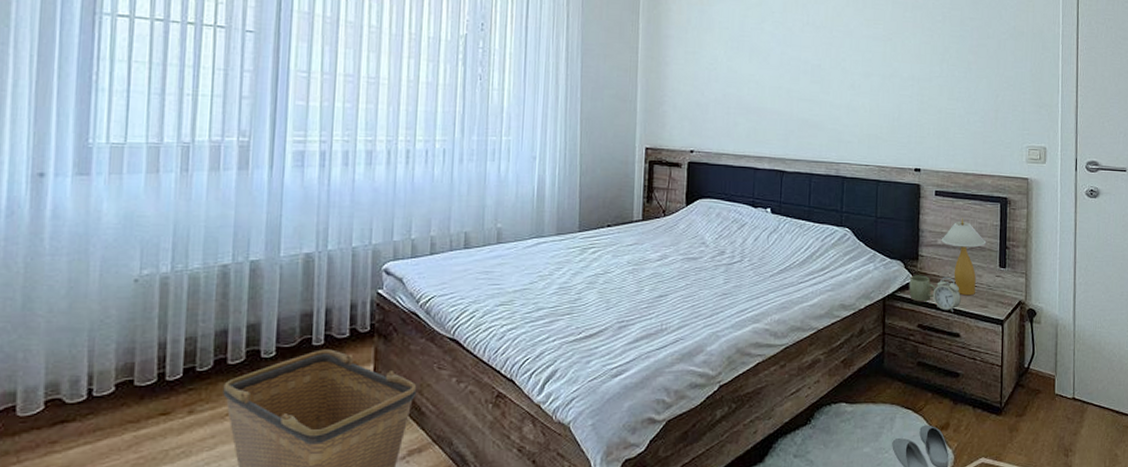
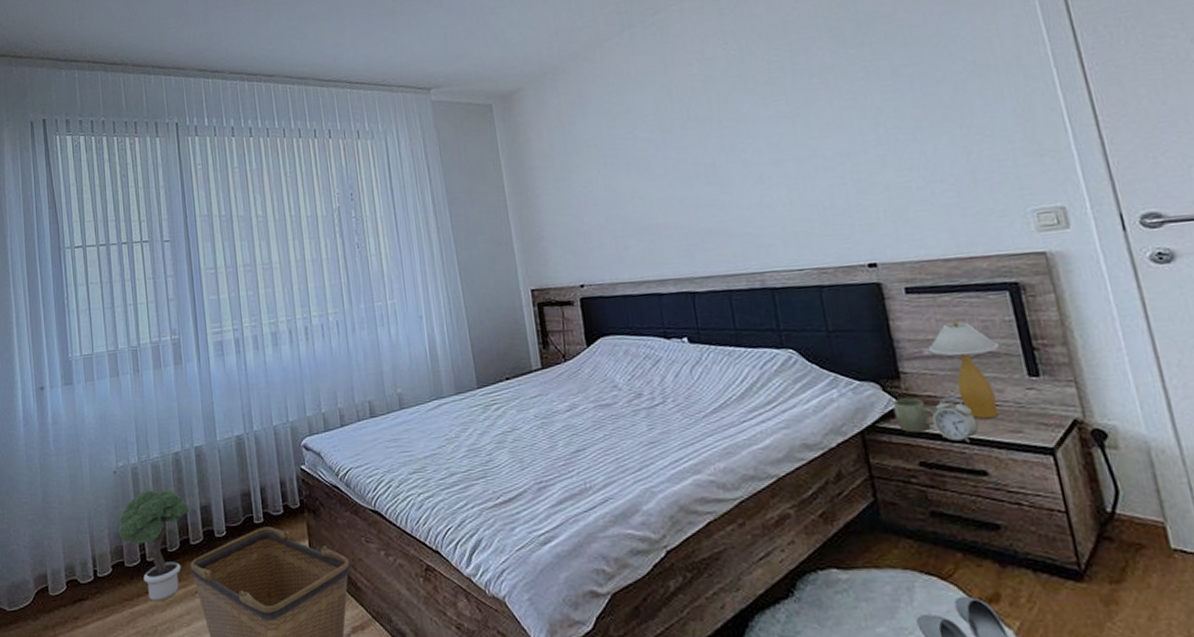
potted tree: none [131,302,233,424] -> present [118,489,190,602]

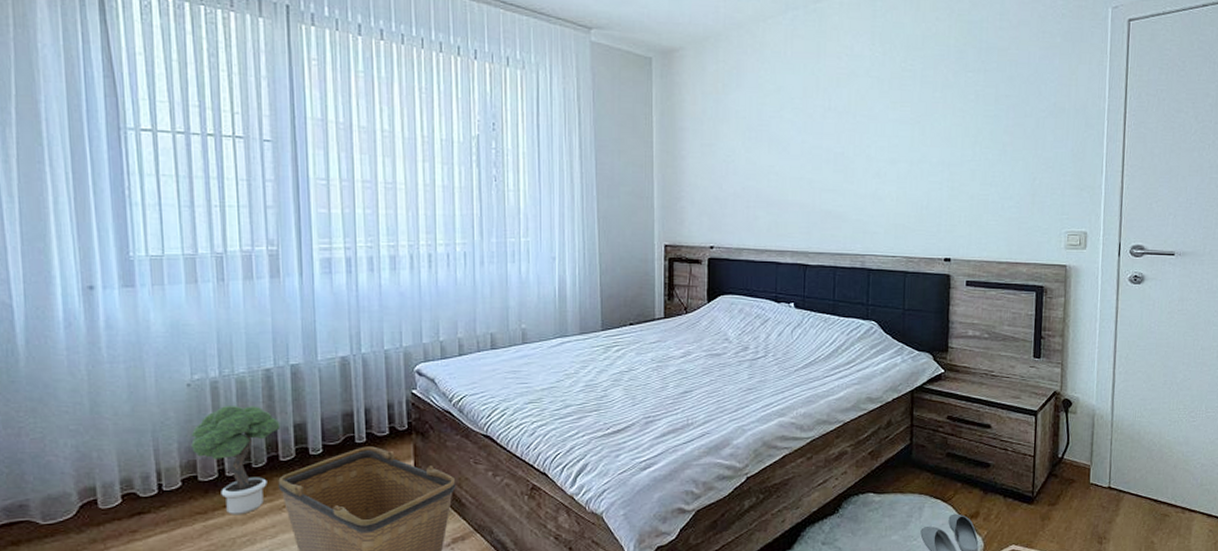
mug: present [892,397,936,433] -> none [938,367,967,394]
table lamp: present [928,316,1000,420] -> none [972,307,1020,387]
alarm clock: present [932,396,978,443] -> none [962,368,993,404]

